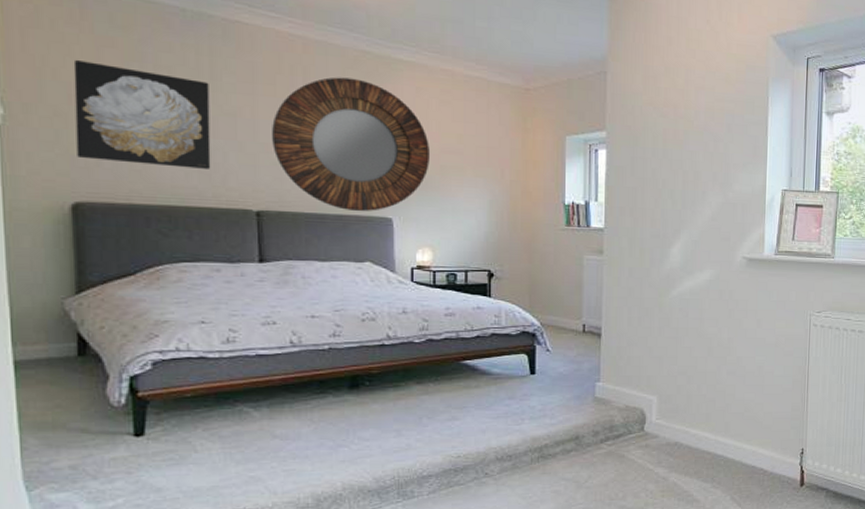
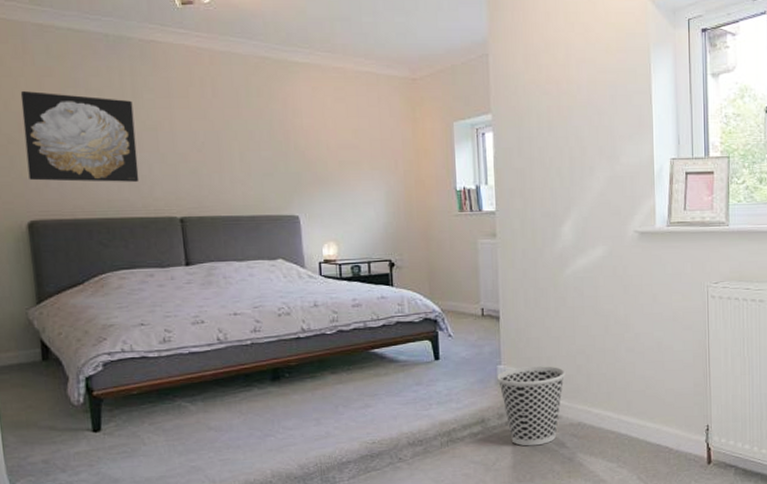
home mirror: present [272,77,429,212] -> none [188,84,329,212]
wastebasket: none [595,385,665,465] -> present [497,366,566,446]

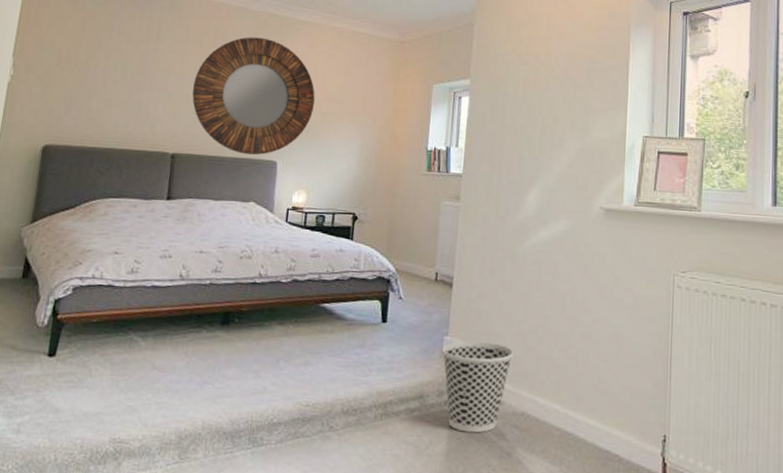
wall art: present [20,90,139,182] -> none [54,30,154,117]
home mirror: none [188,84,329,212] -> present [192,37,315,155]

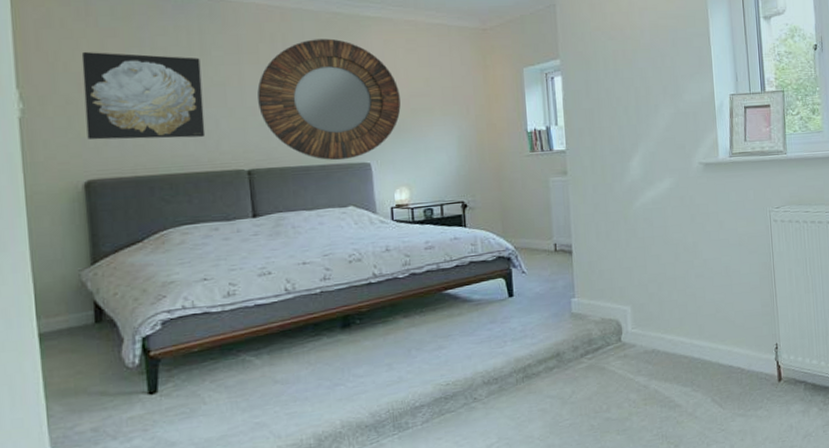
wall art: none [54,30,154,117] -> present [81,51,206,140]
wastebasket: present [442,341,514,433] -> none [571,296,638,377]

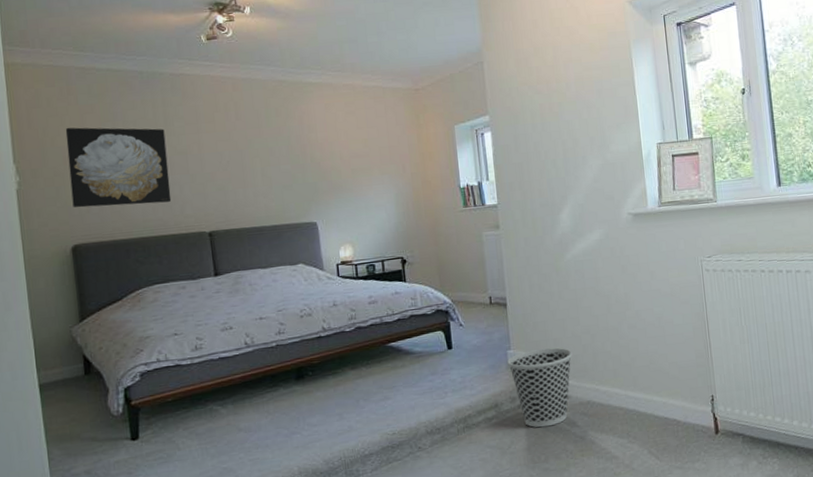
home mirror: present [257,38,401,161] -> none [214,105,343,221]
wastebasket: none [571,296,638,377] -> present [507,348,573,428]

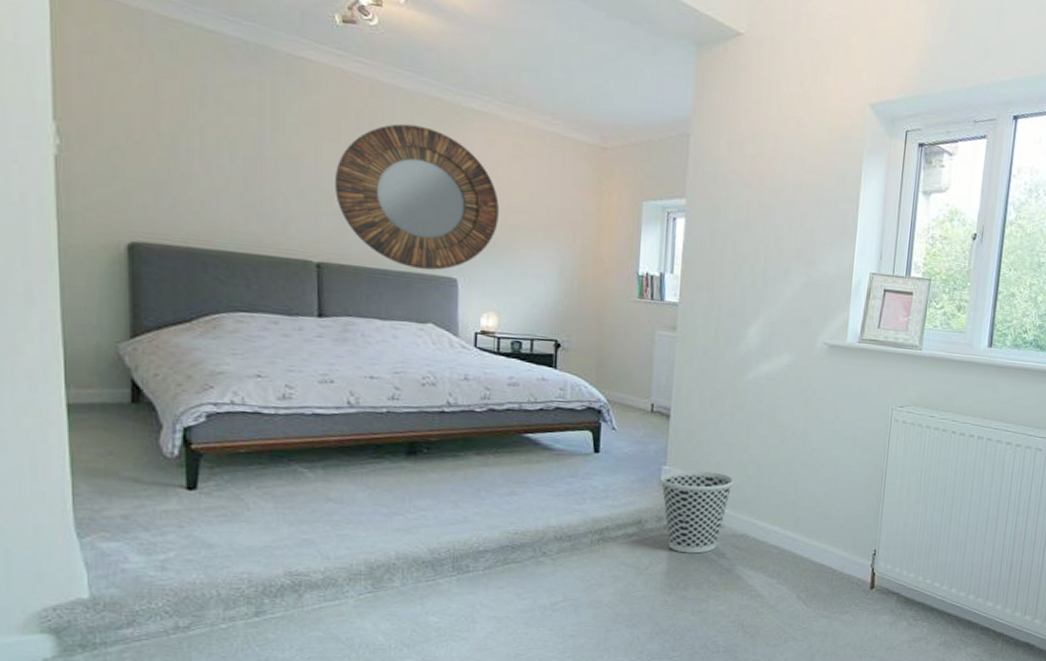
wall art: present [65,127,172,208] -> none [132,89,271,215]
home mirror: none [214,105,343,221] -> present [335,123,499,270]

